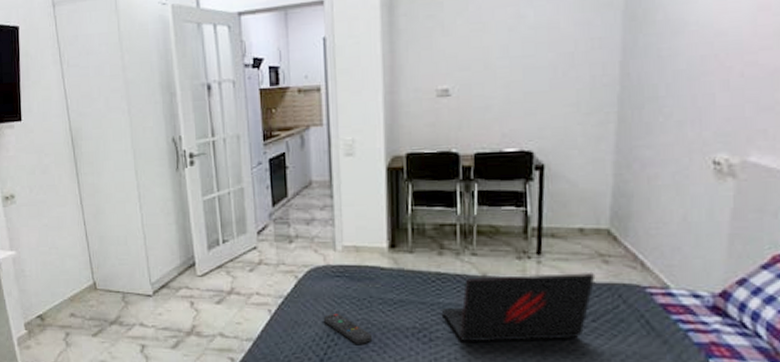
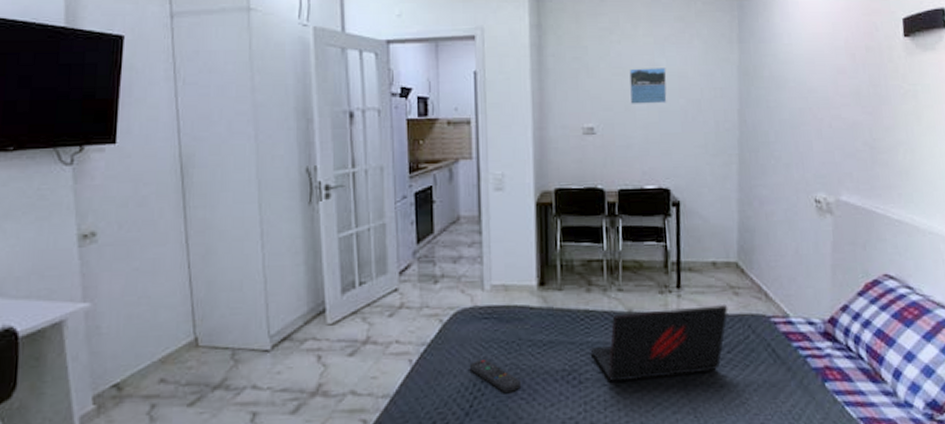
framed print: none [489,19,534,62] -> present [629,68,667,104]

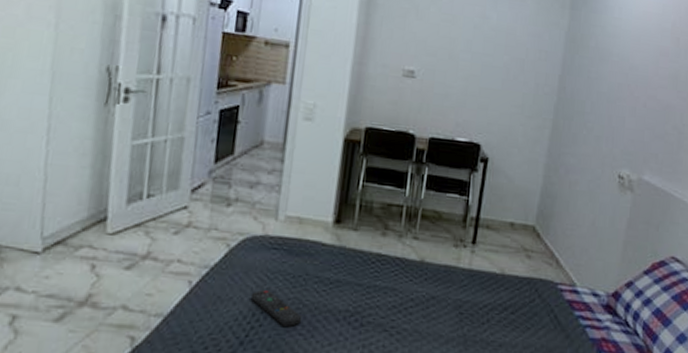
laptop: present [590,303,728,383] -> none [376,261,519,331]
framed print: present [629,68,667,104] -> none [454,17,496,58]

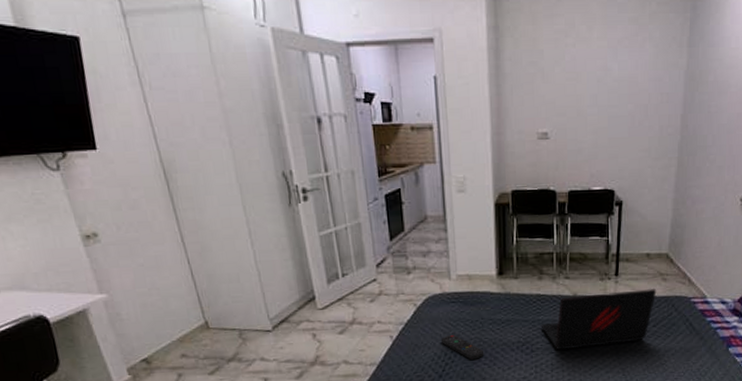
laptop: none [376,261,519,331] -> present [540,288,657,351]

